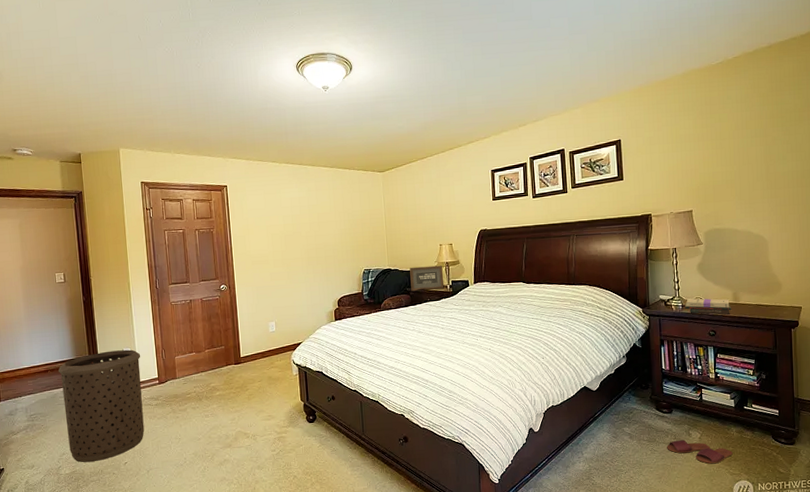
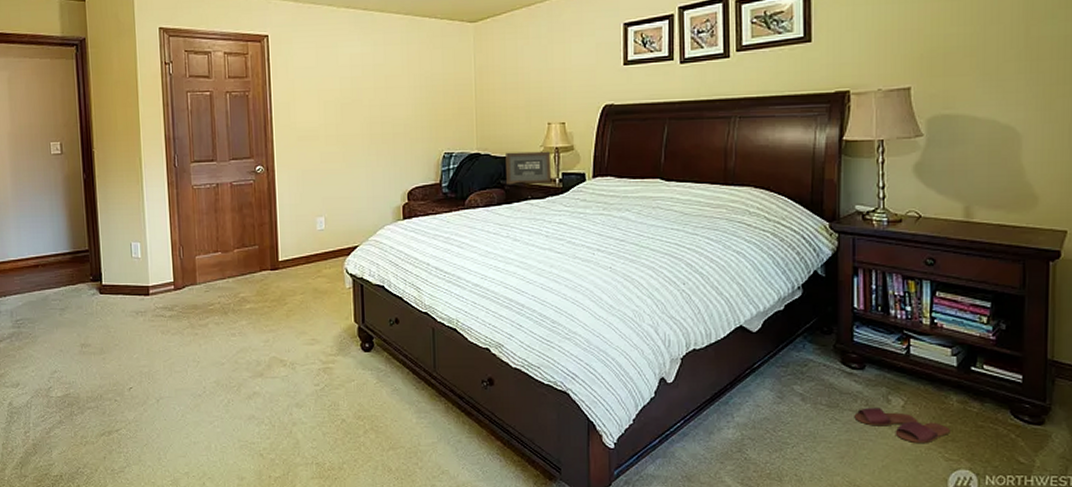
laundry basket: present [58,349,145,462] -> none [50,244,155,383]
books: present [685,298,732,315] -> none [892,210,962,237]

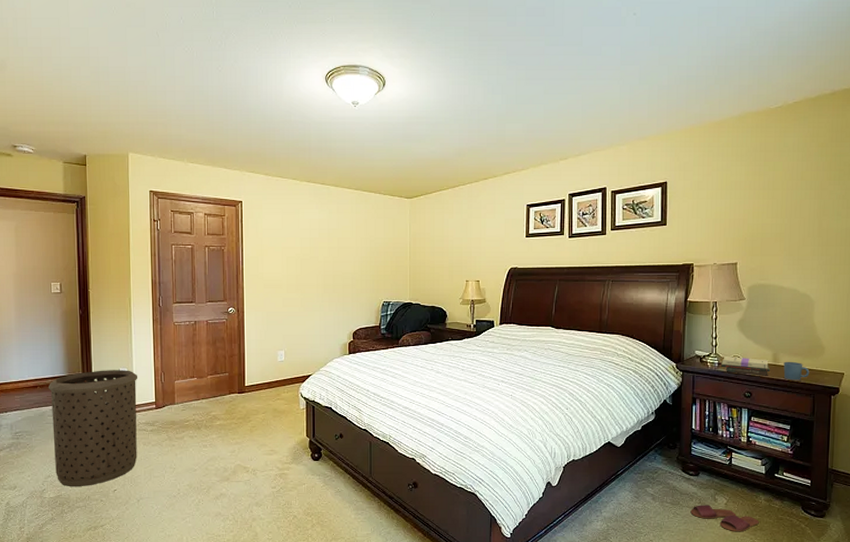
laundry basket: none [50,244,155,383] -> present [48,370,138,486]
picture frame: present [506,151,552,186] -> none [432,302,468,329]
books: none [892,210,962,237] -> present [721,355,771,376]
mug: none [980,216,1018,244] -> present [783,361,810,382]

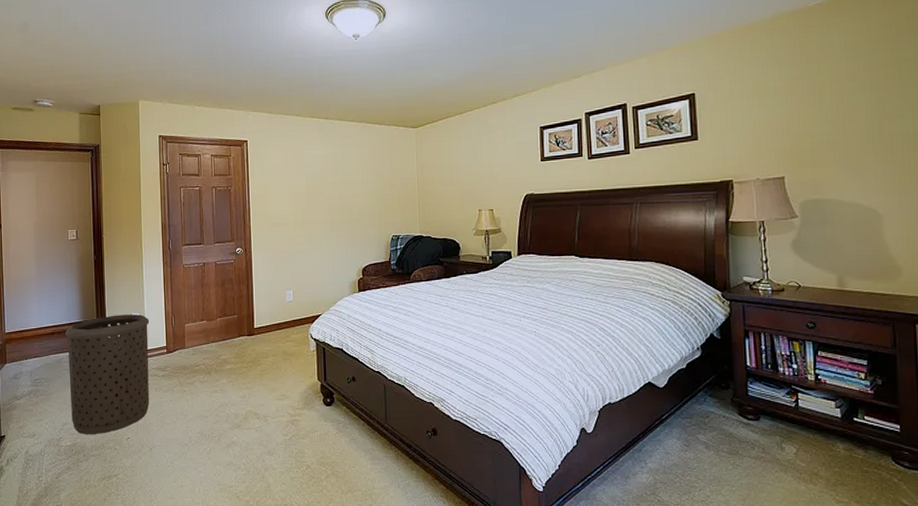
slippers: present [690,505,759,532] -> none [753,454,839,487]
books: present [721,355,771,376] -> none [776,281,837,303]
mug: present [783,361,810,382] -> none [852,285,886,309]

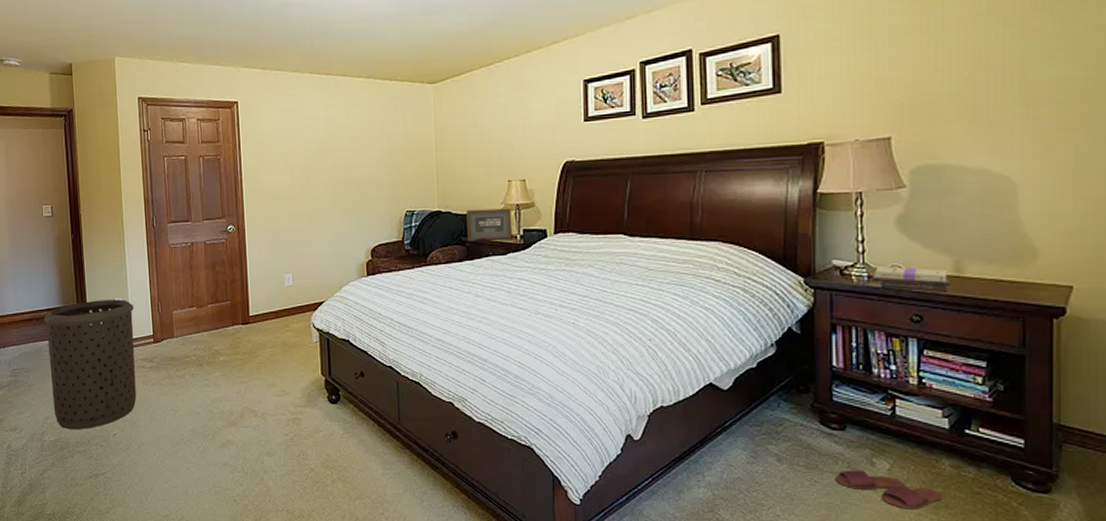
picture frame: none [444,233,483,263] -> present [466,208,513,242]
slippers: none [753,454,839,487] -> present [835,470,943,510]
books: none [776,281,837,303] -> present [873,265,951,292]

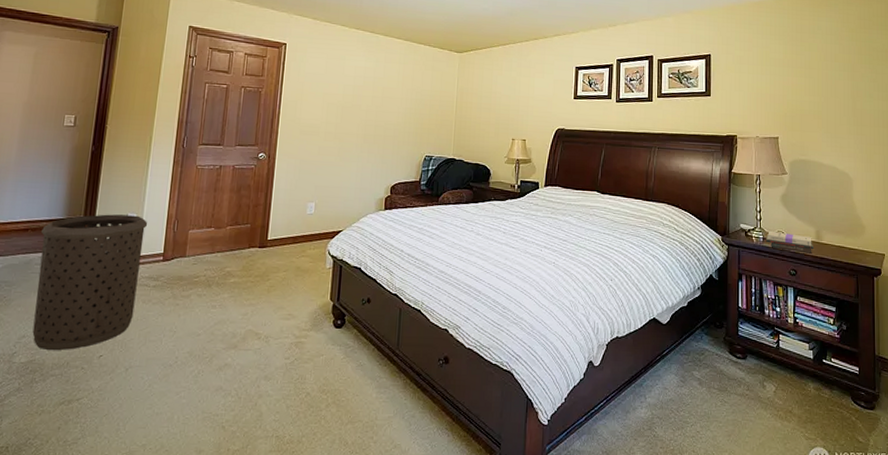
picture frame: present [466,208,513,242] -> none [475,160,513,189]
slippers: present [835,470,943,510] -> none [739,392,809,425]

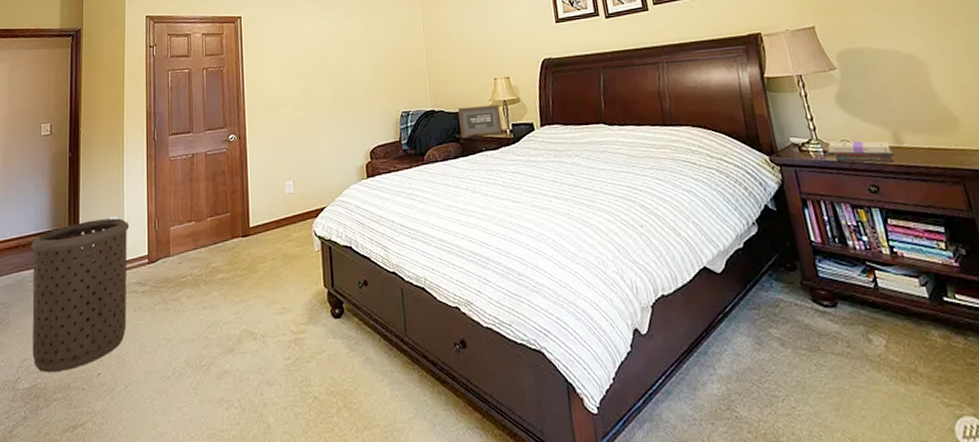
picture frame: none [475,160,513,189] -> present [458,104,503,139]

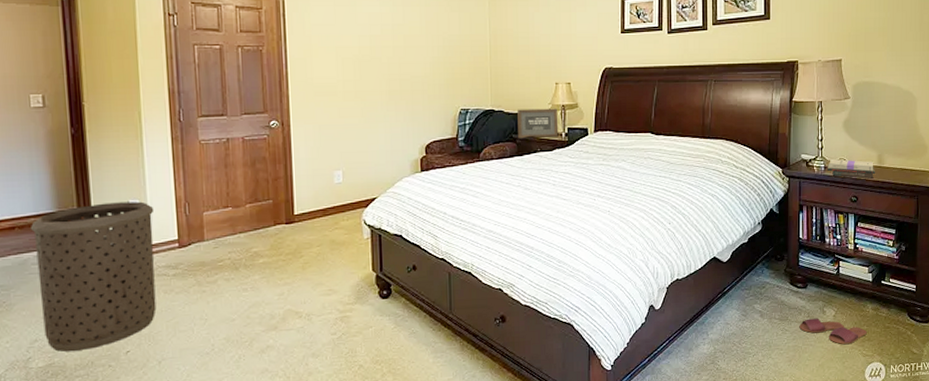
slippers: none [838,349,942,389] -> present [799,318,867,345]

